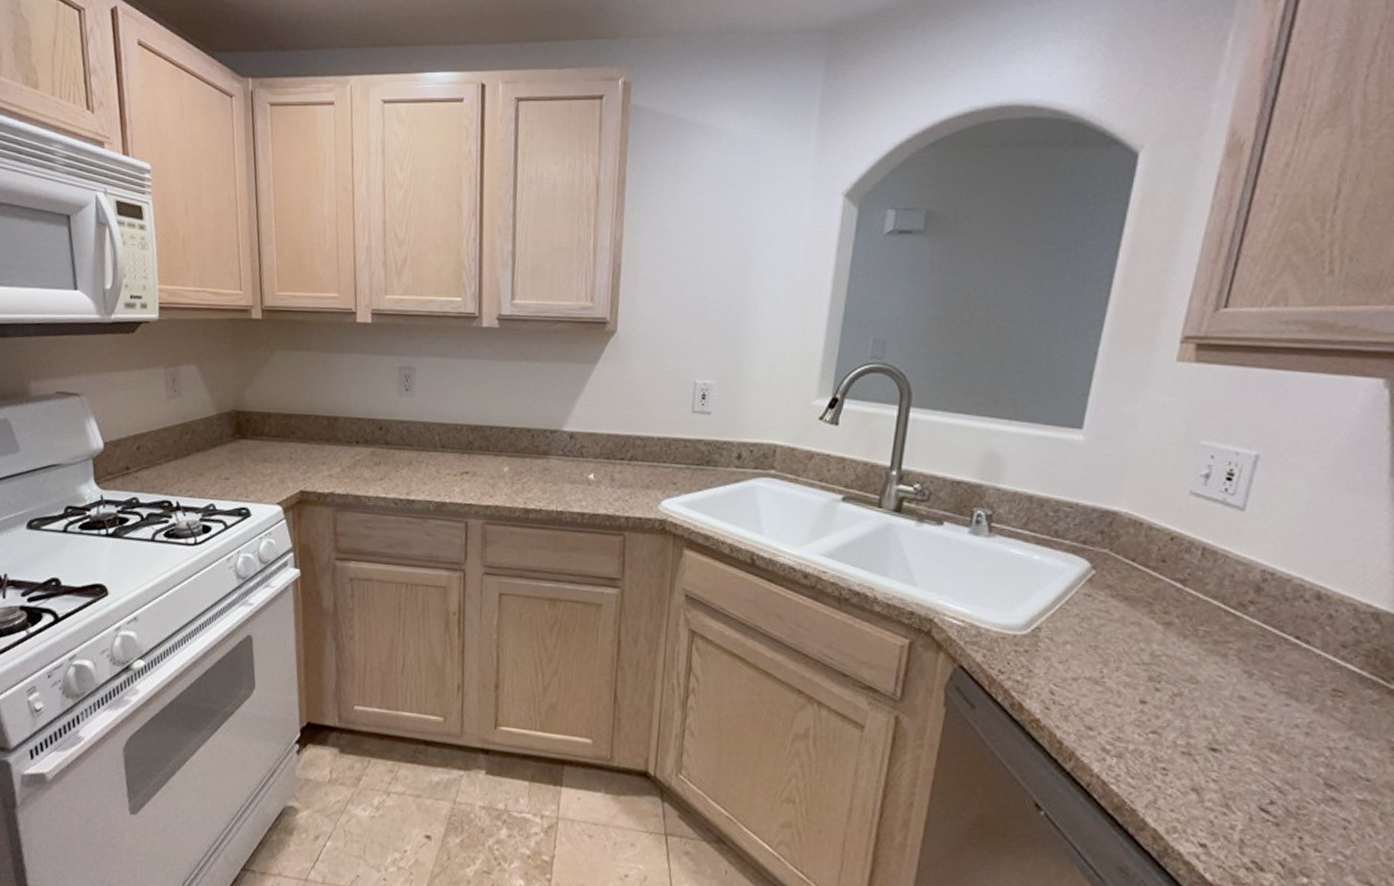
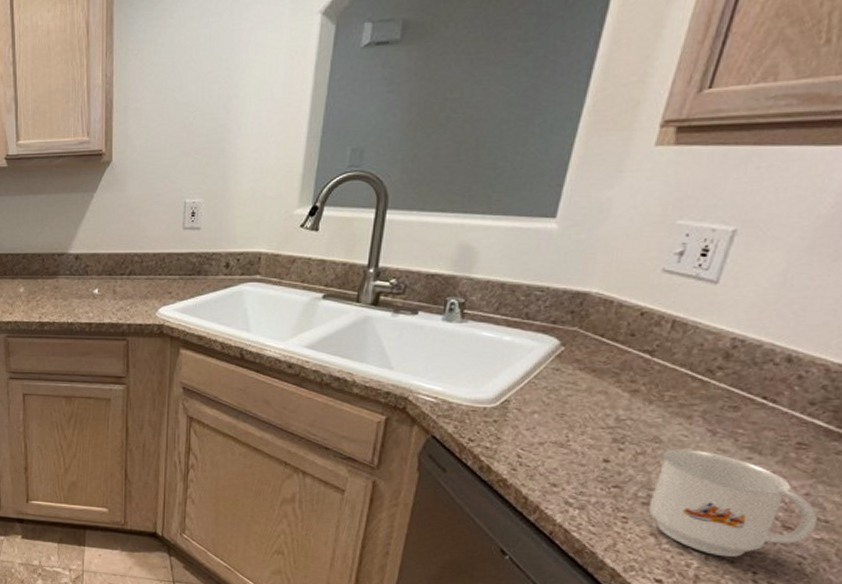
mug: none [1188,690,1358,820] -> present [648,448,817,558]

